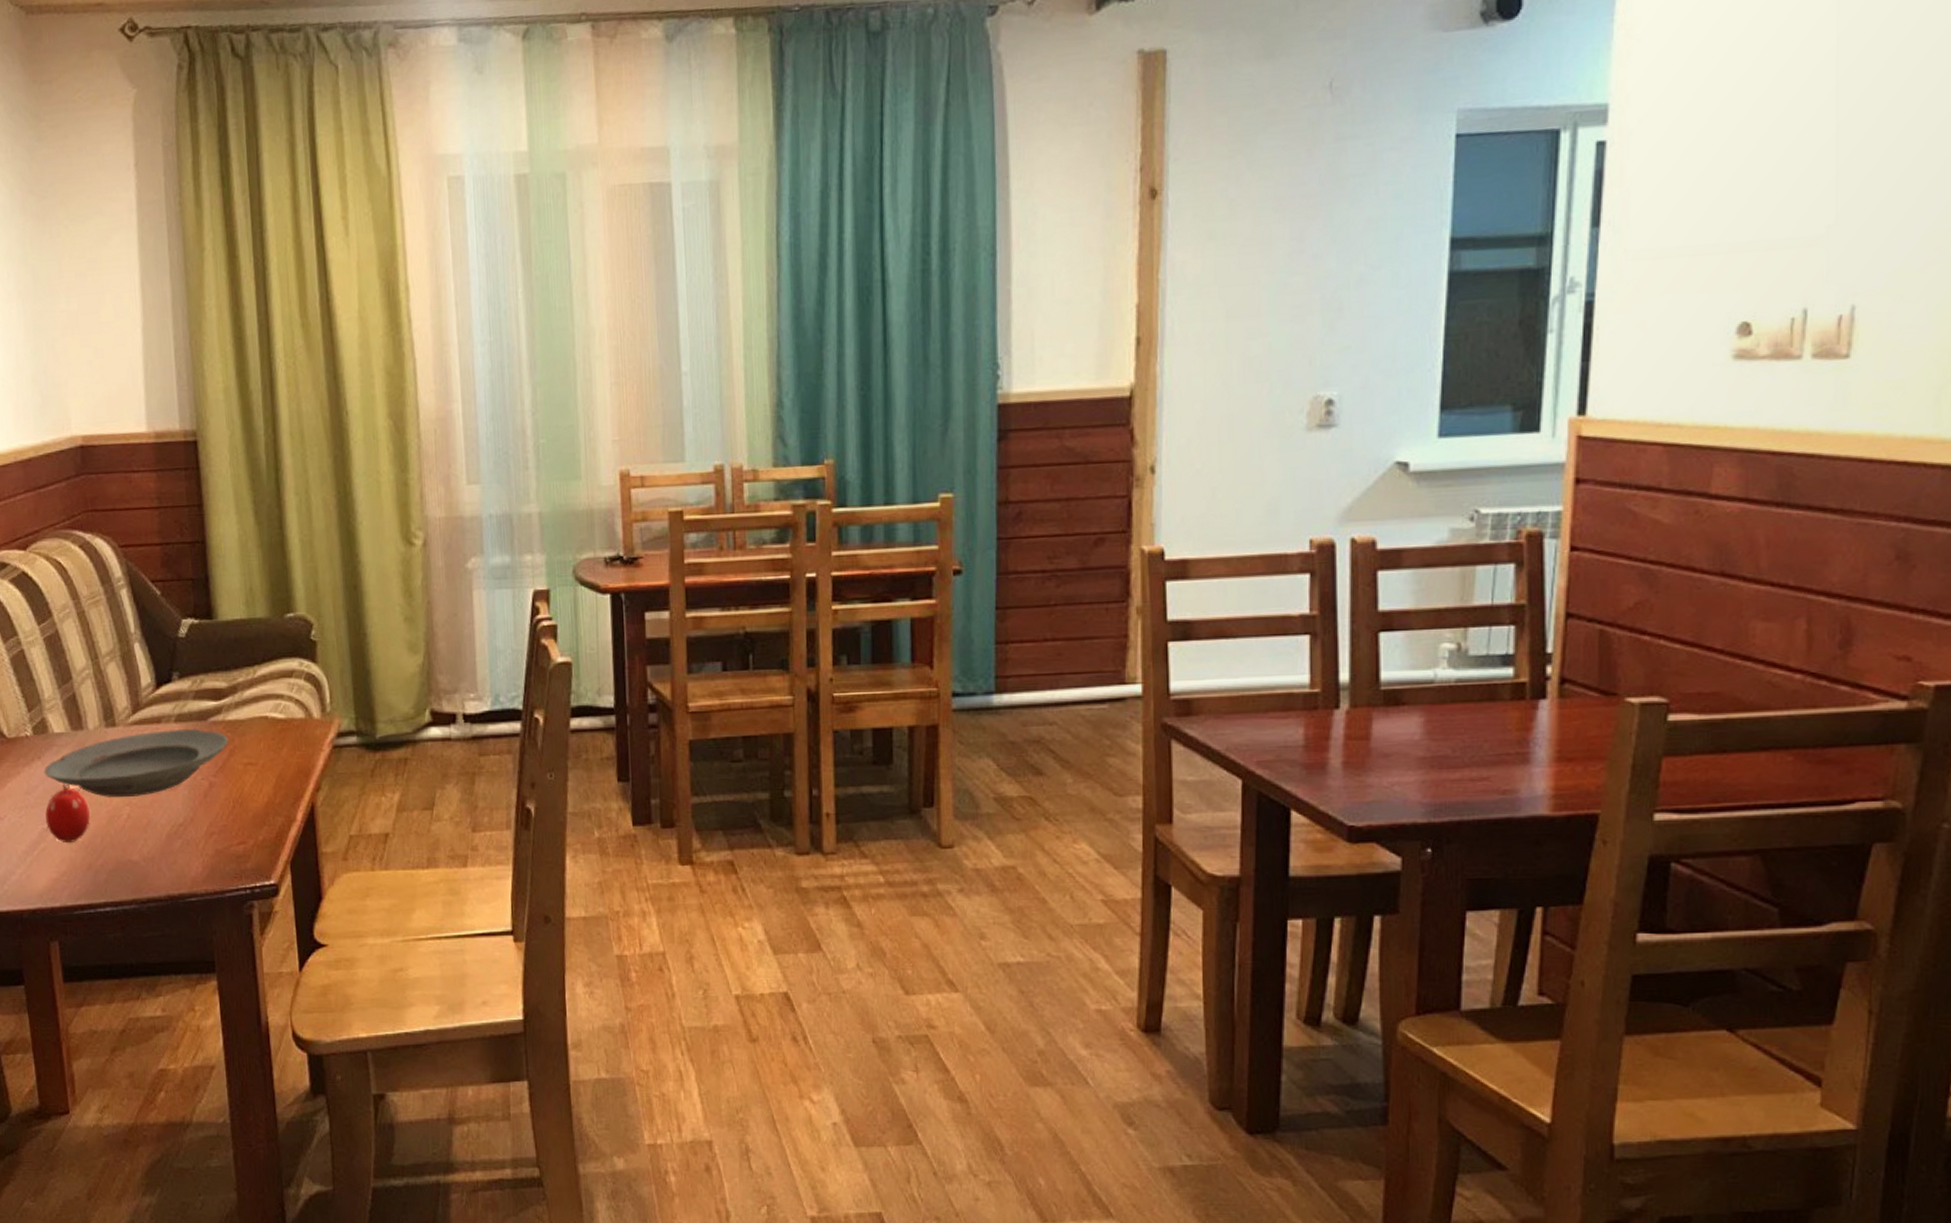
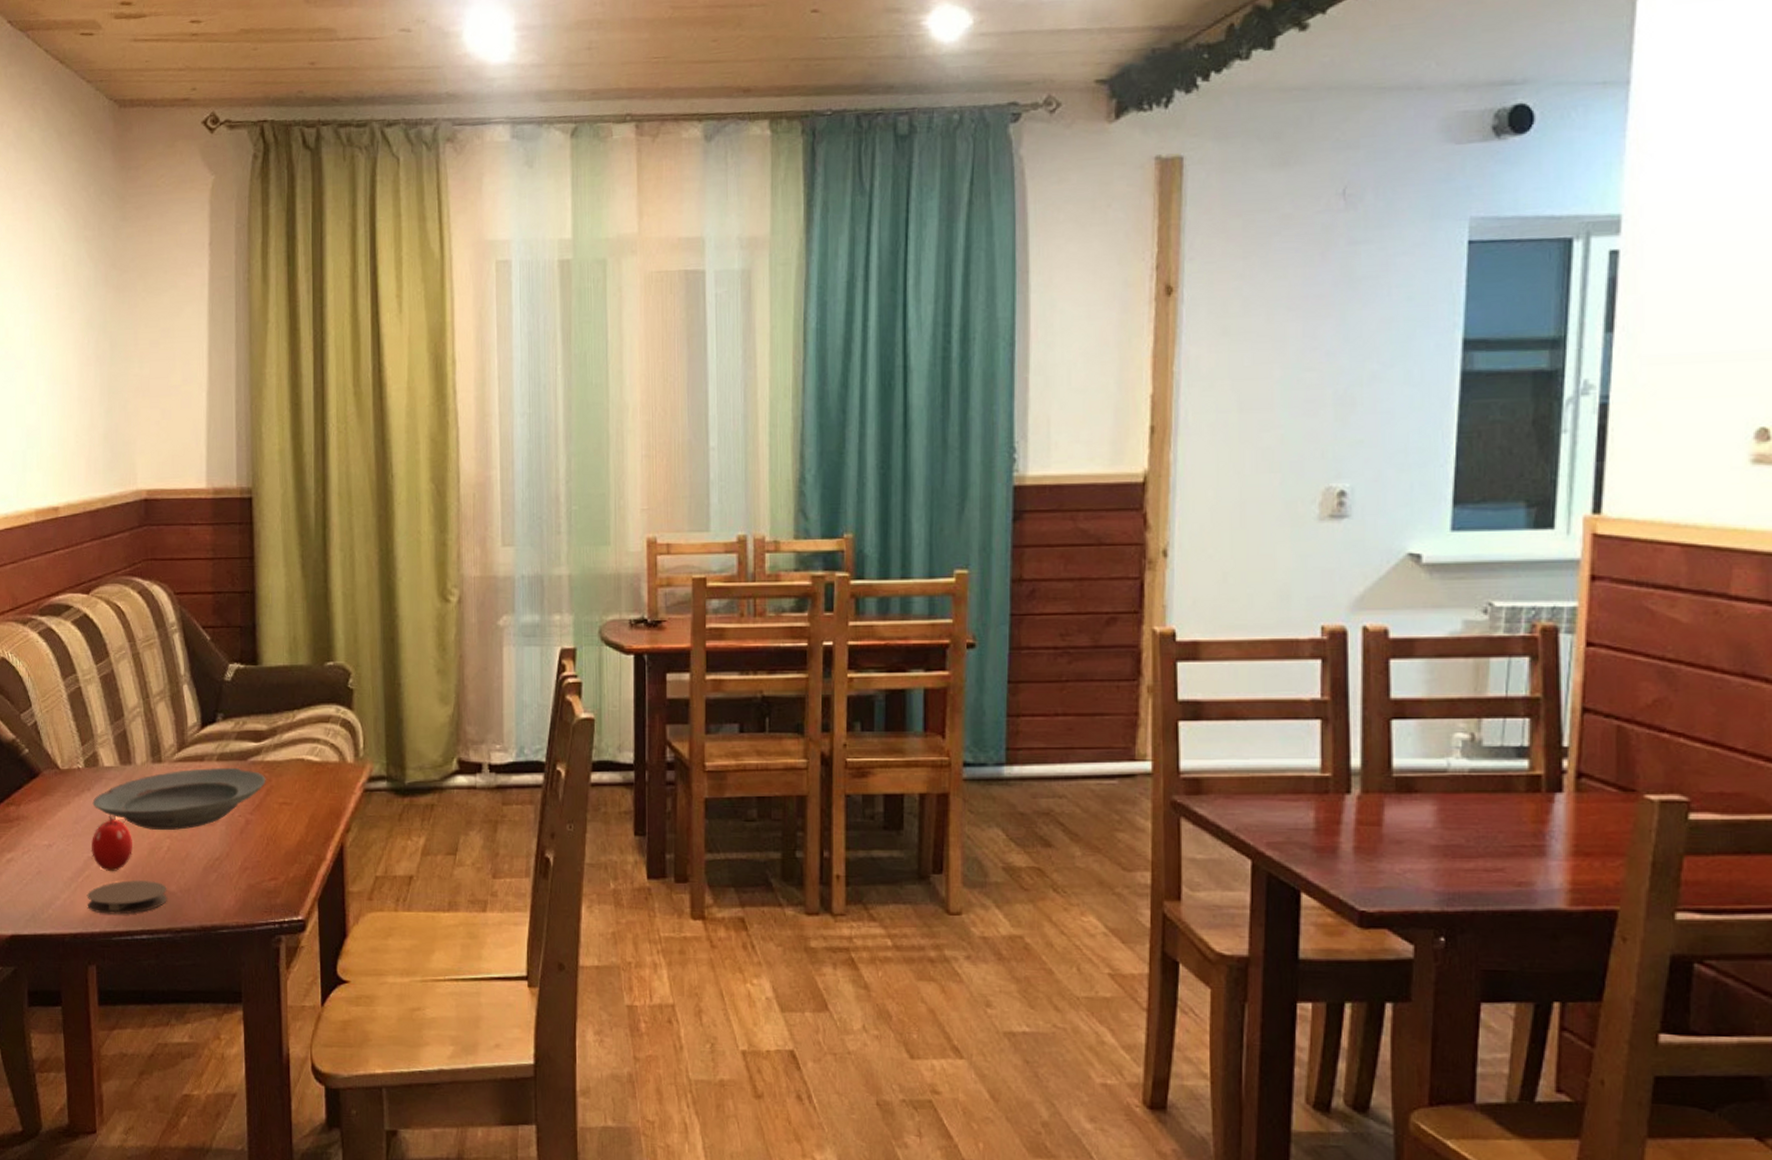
coaster: none [44,850,130,888] -> present [87,879,167,915]

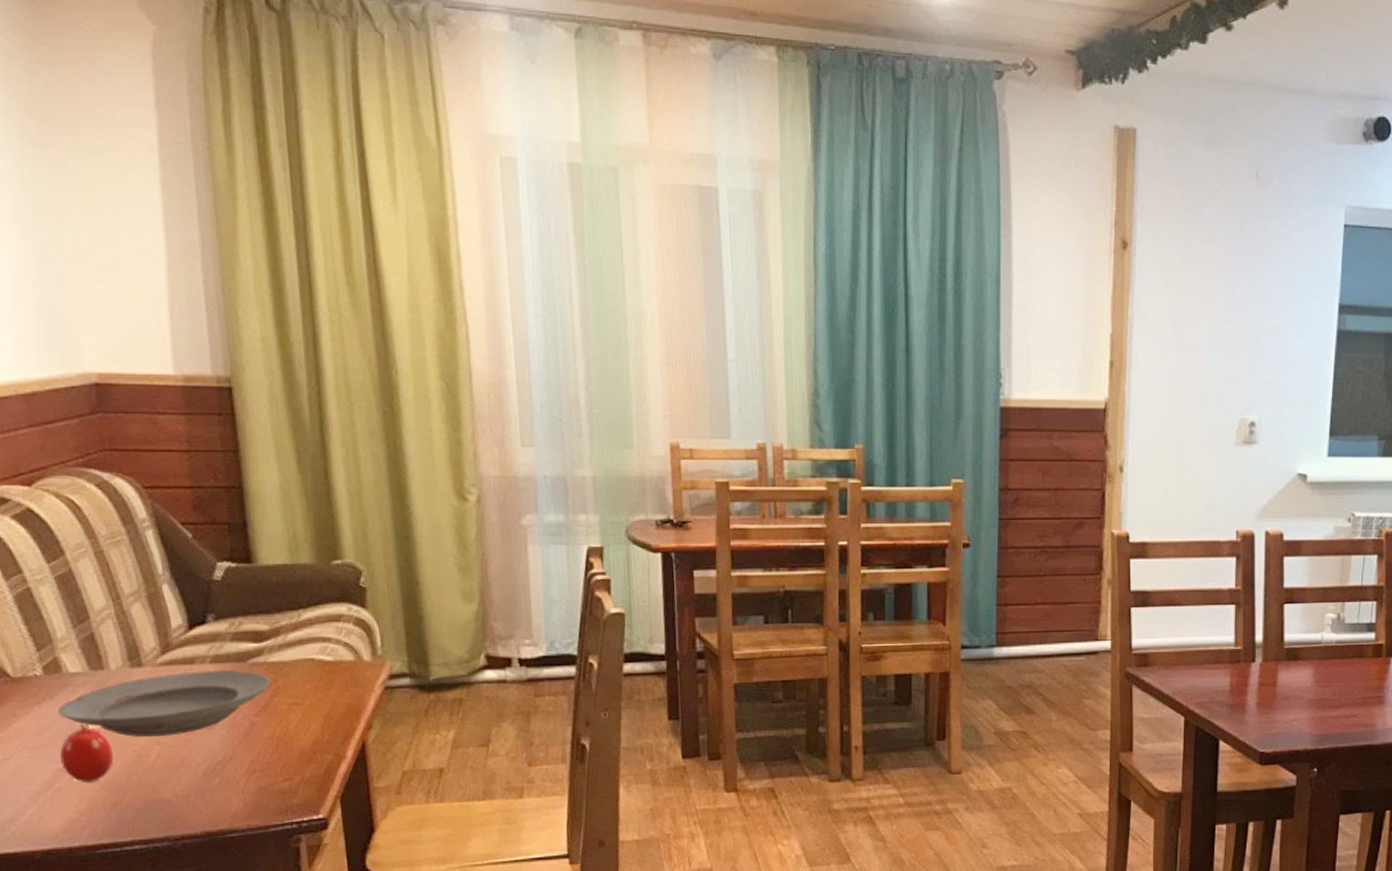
coaster: present [87,879,167,915] -> none [59,789,161,827]

